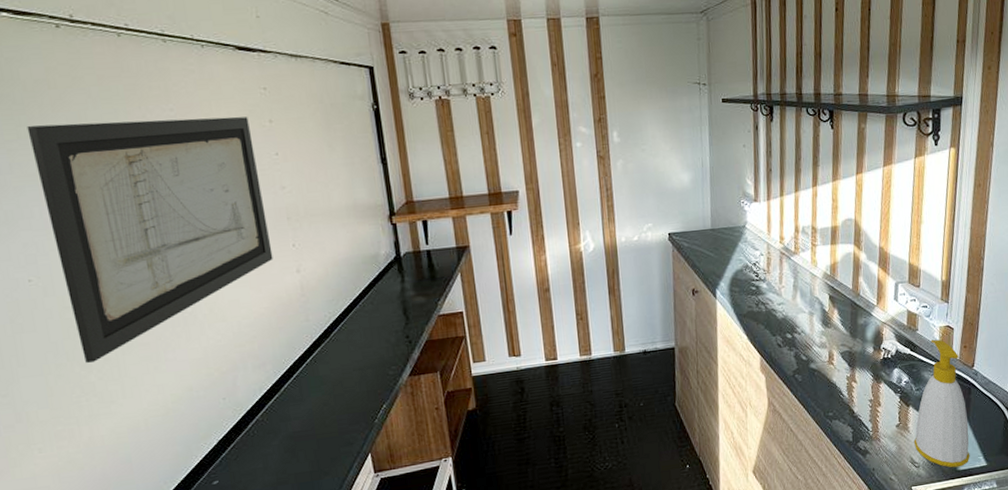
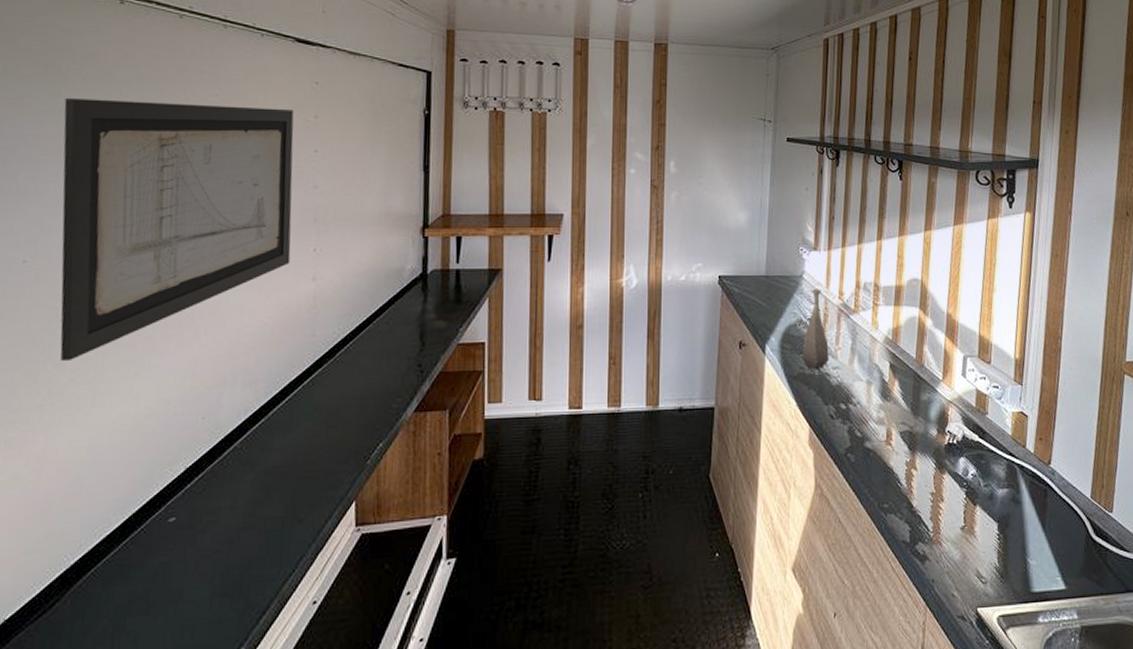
bottle: none [749,236,774,308] -> present [802,289,829,370]
soap bottle: present [913,339,970,468] -> none [980,426,1046,588]

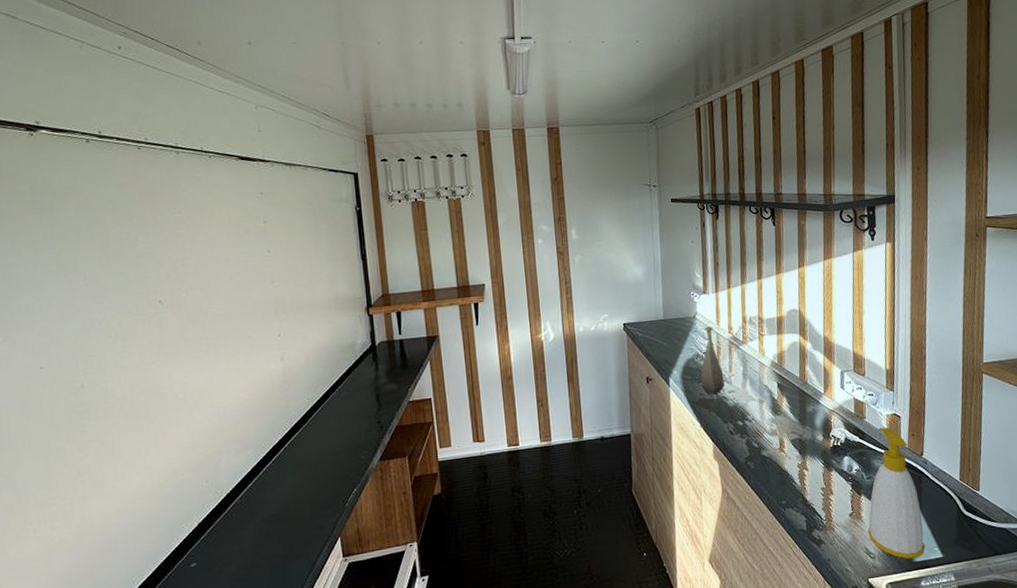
wall art: present [60,97,294,362] -> none [53,218,260,447]
soap bottle: none [980,426,1046,588] -> present [867,427,926,559]

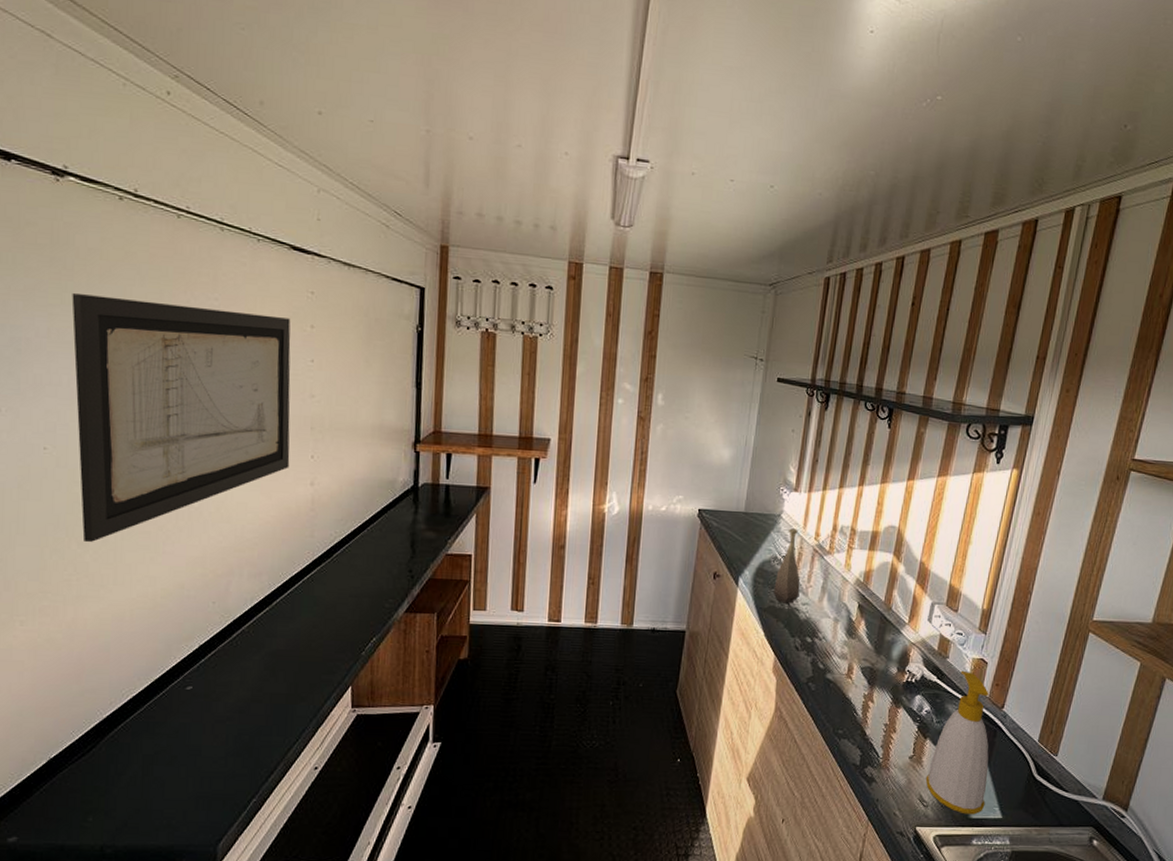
wall art: none [53,218,260,447] -> present [71,292,291,543]

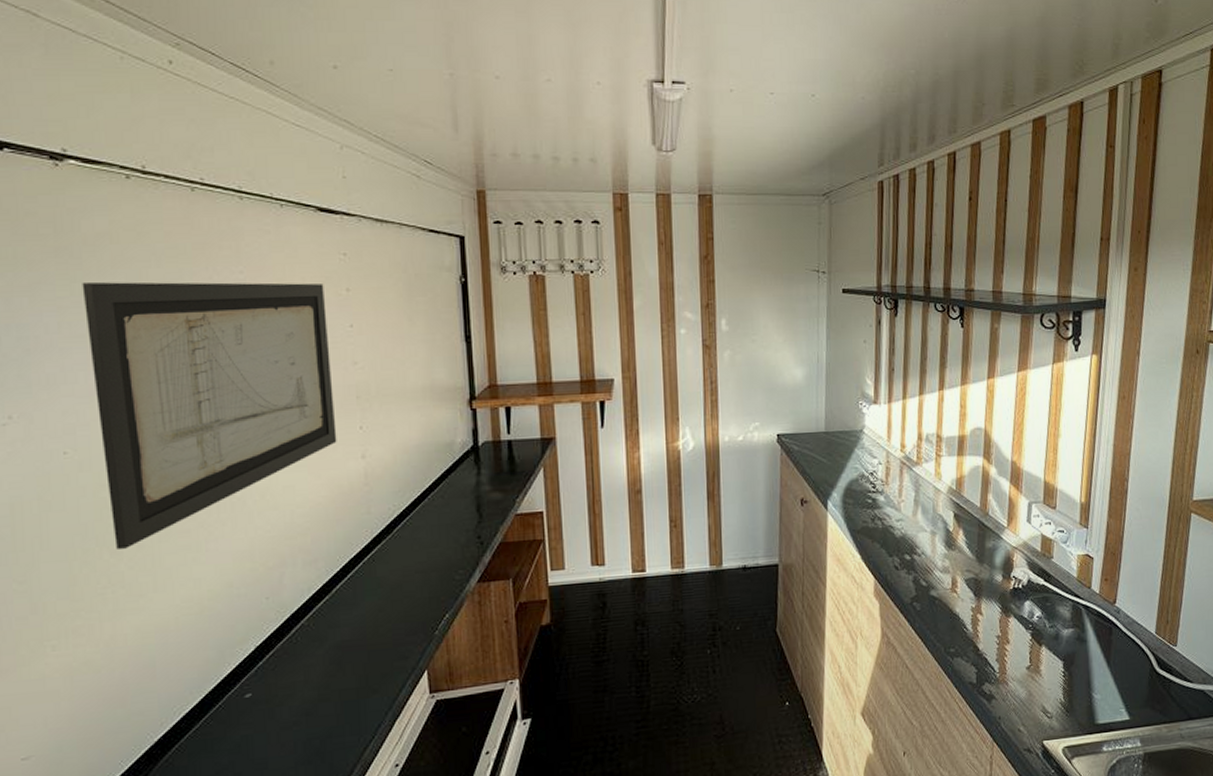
bottle: present [773,528,801,605] -> none [865,442,892,524]
soap bottle: present [925,670,989,815] -> none [1046,569,1111,721]

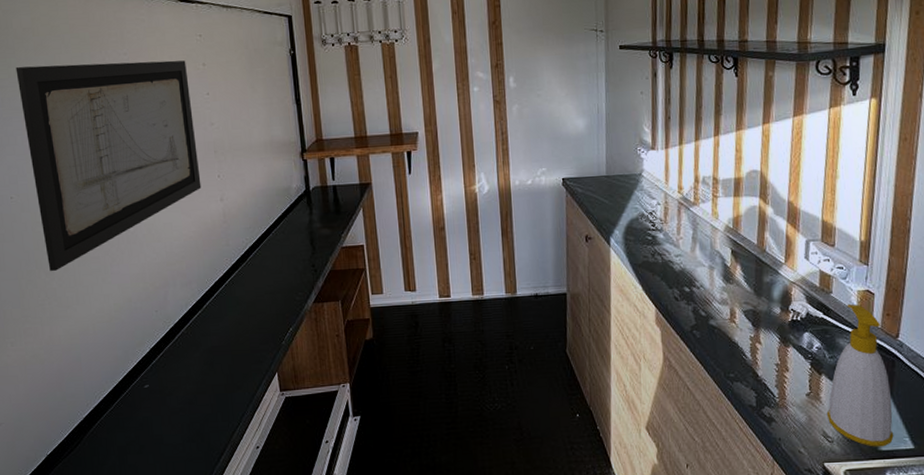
soap bottle: none [1046,569,1111,721] -> present [826,304,894,447]

